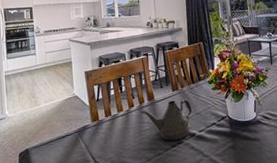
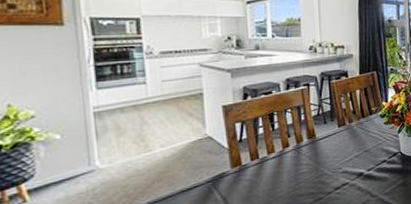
teapot: present [140,98,192,141] -> none [297,134,361,183]

